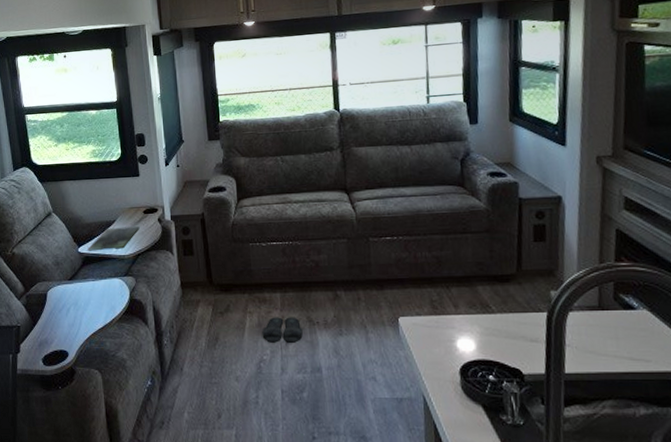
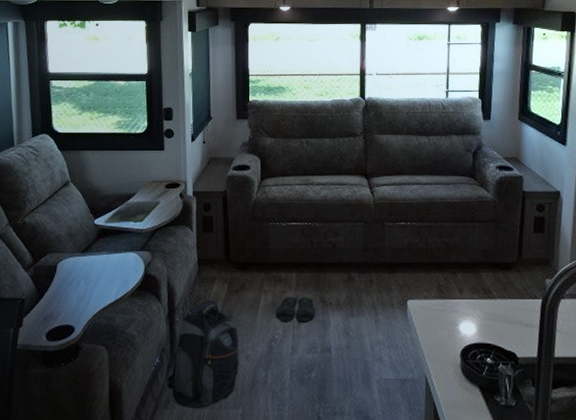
backpack: none [159,322,230,430] -> present [166,299,239,409]

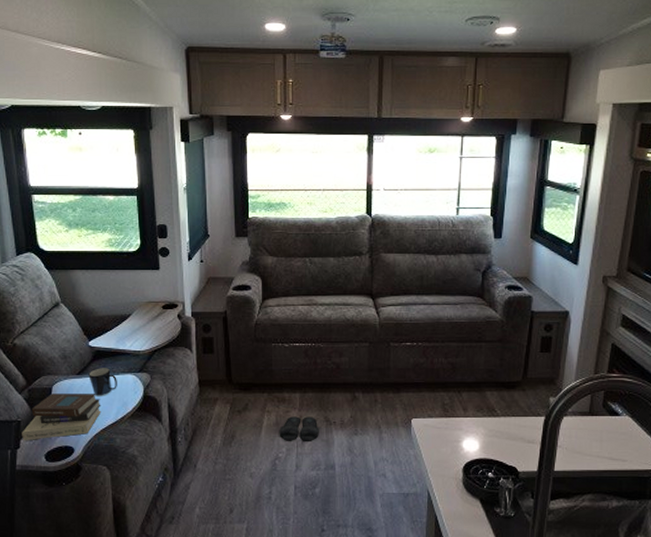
books: none [25,271,103,320] -> present [22,394,102,441]
mug: none [92,246,120,276] -> present [88,368,117,398]
magazine: present [104,200,160,224] -> none [99,322,157,345]
backpack: present [166,299,239,409] -> none [170,419,243,524]

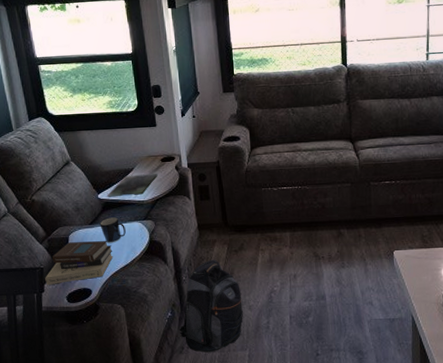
magazine: none [99,322,157,345] -> present [107,174,158,197]
backpack: none [170,419,243,524] -> present [179,259,244,353]
slippers: present [279,416,320,441] -> none [273,253,310,276]

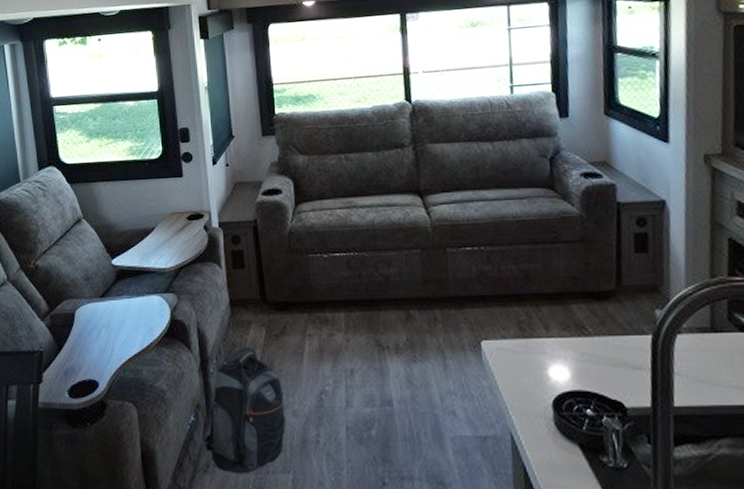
books: present [45,241,113,286] -> none [44,319,126,375]
mug: present [99,217,126,244] -> none [112,289,142,323]
magazine: present [107,174,158,197] -> none [122,235,183,264]

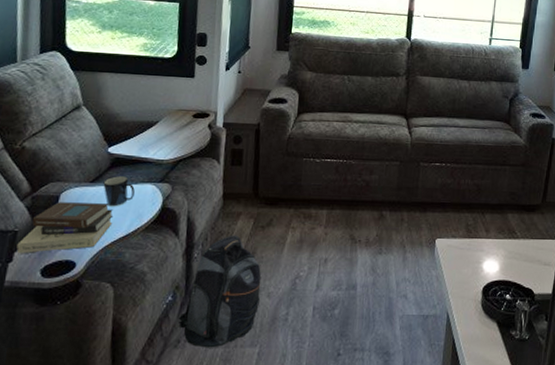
books: none [44,319,126,375] -> present [16,202,114,254]
mug: none [112,289,142,323] -> present [103,176,135,208]

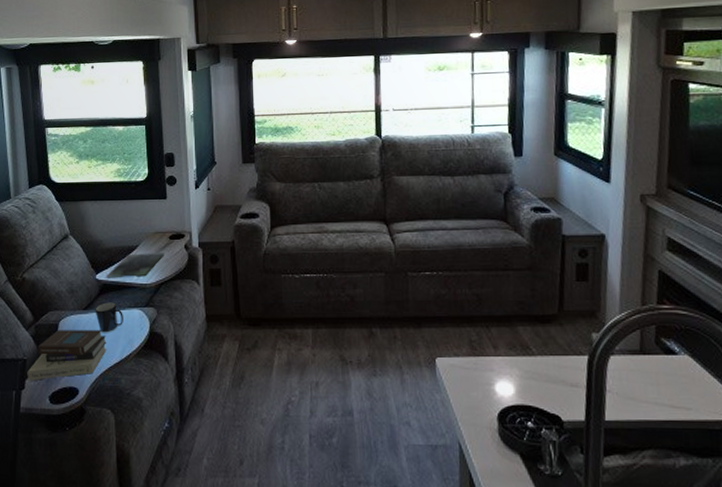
magazine: none [119,129,186,153] -> present [106,253,164,278]
backpack: present [177,235,262,348] -> none [176,358,254,477]

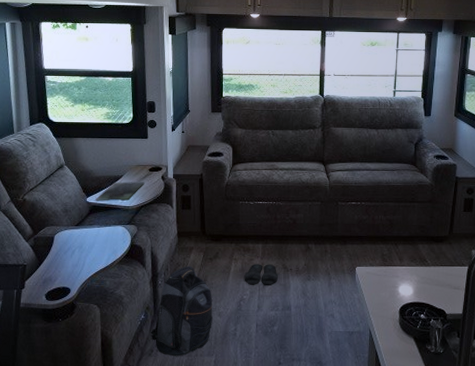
books: present [27,330,107,382] -> none [27,242,95,283]
mug: present [95,302,123,334] -> none [85,220,109,246]
backpack: none [176,358,254,477] -> present [150,266,213,356]
slippers: none [291,355,336,383] -> present [244,264,279,285]

